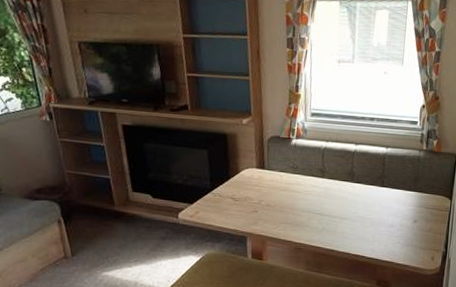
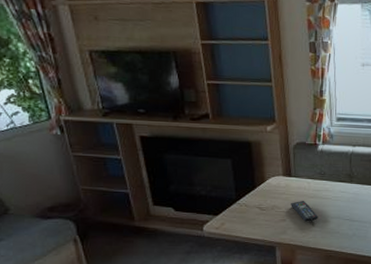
remote control: none [263,192,289,214] -> present [291,200,318,222]

